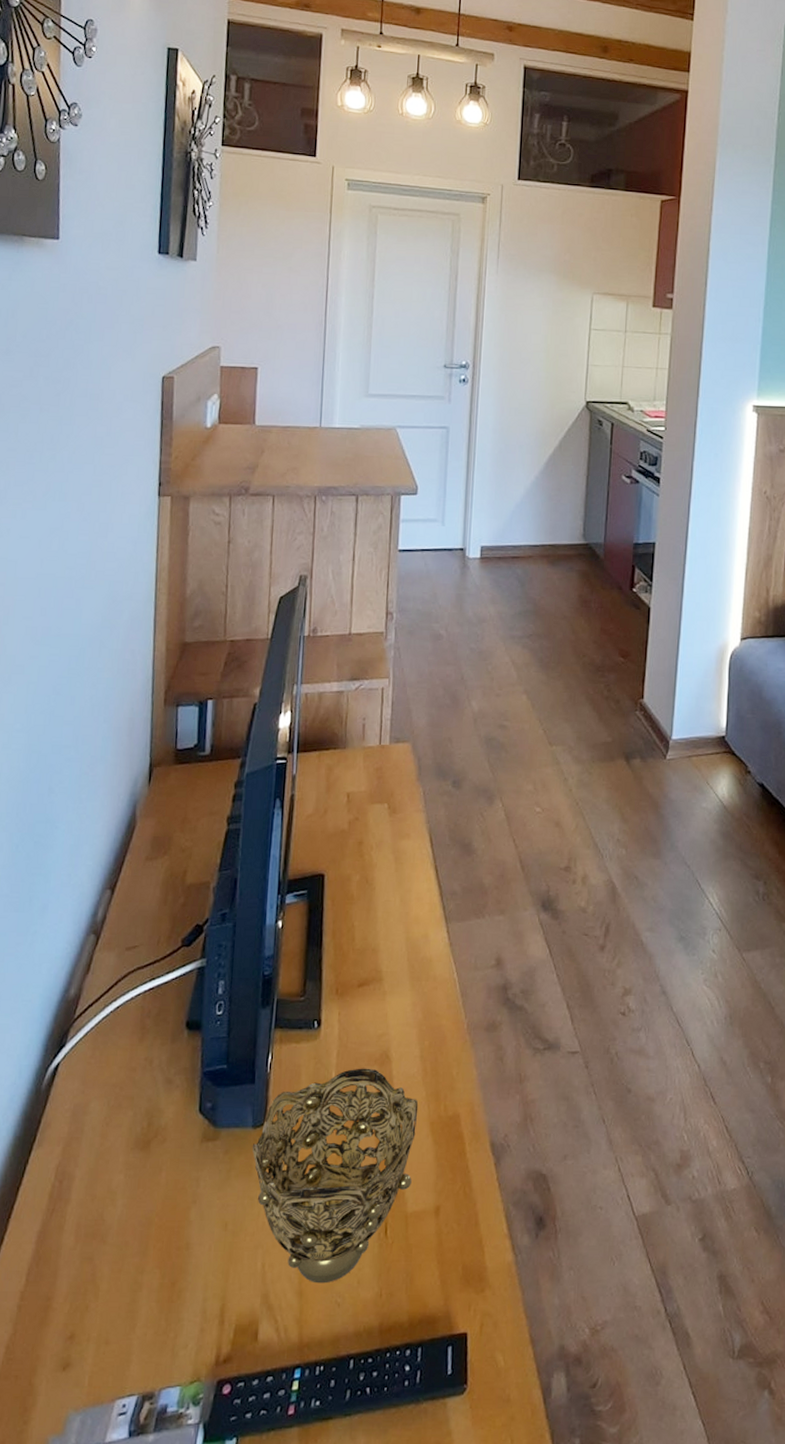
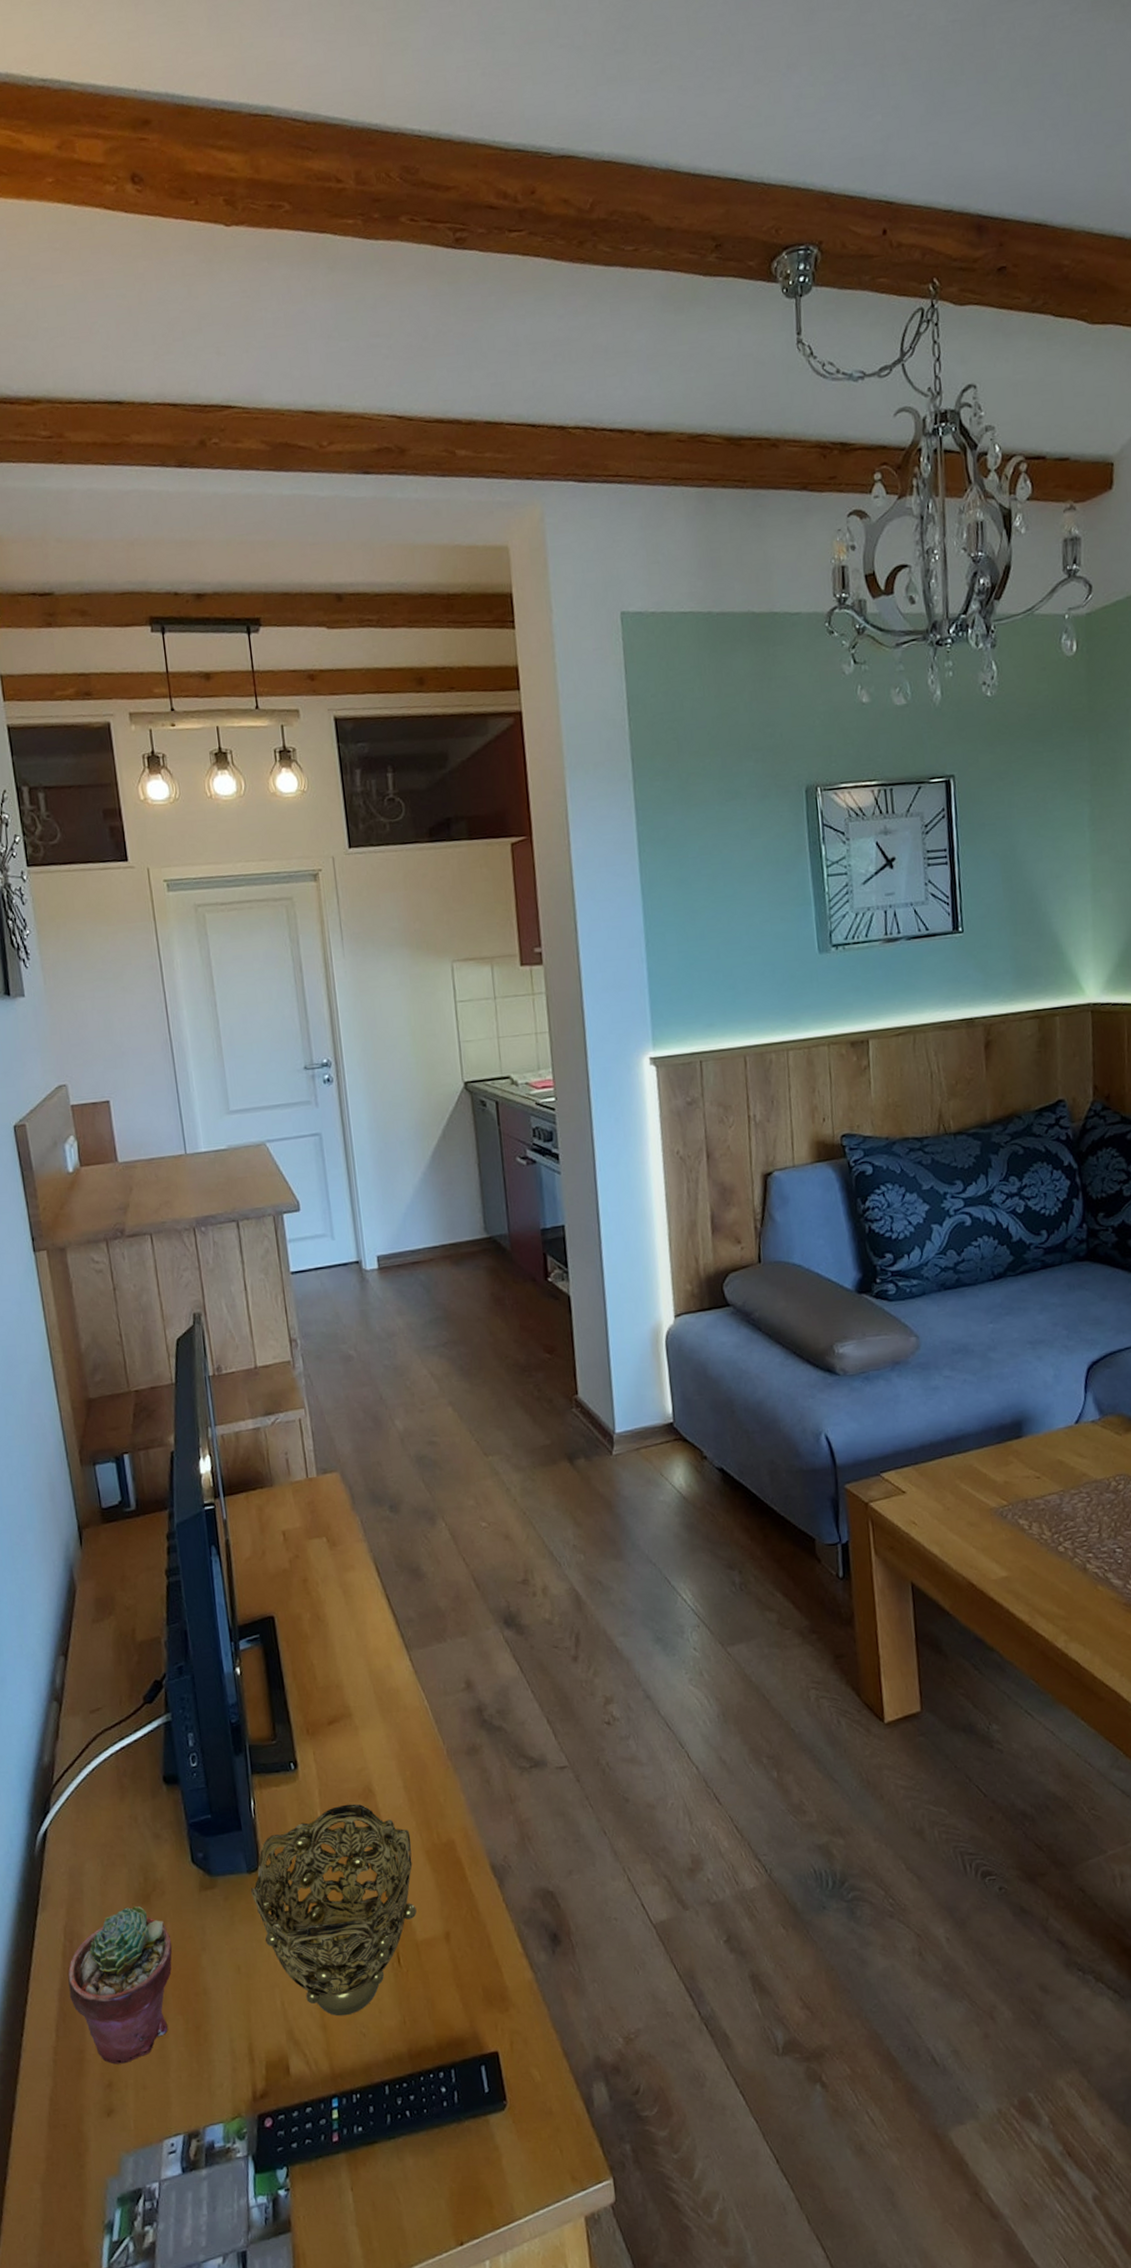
potted succulent: none [47,1150,164,1315] -> present [67,1905,172,2064]

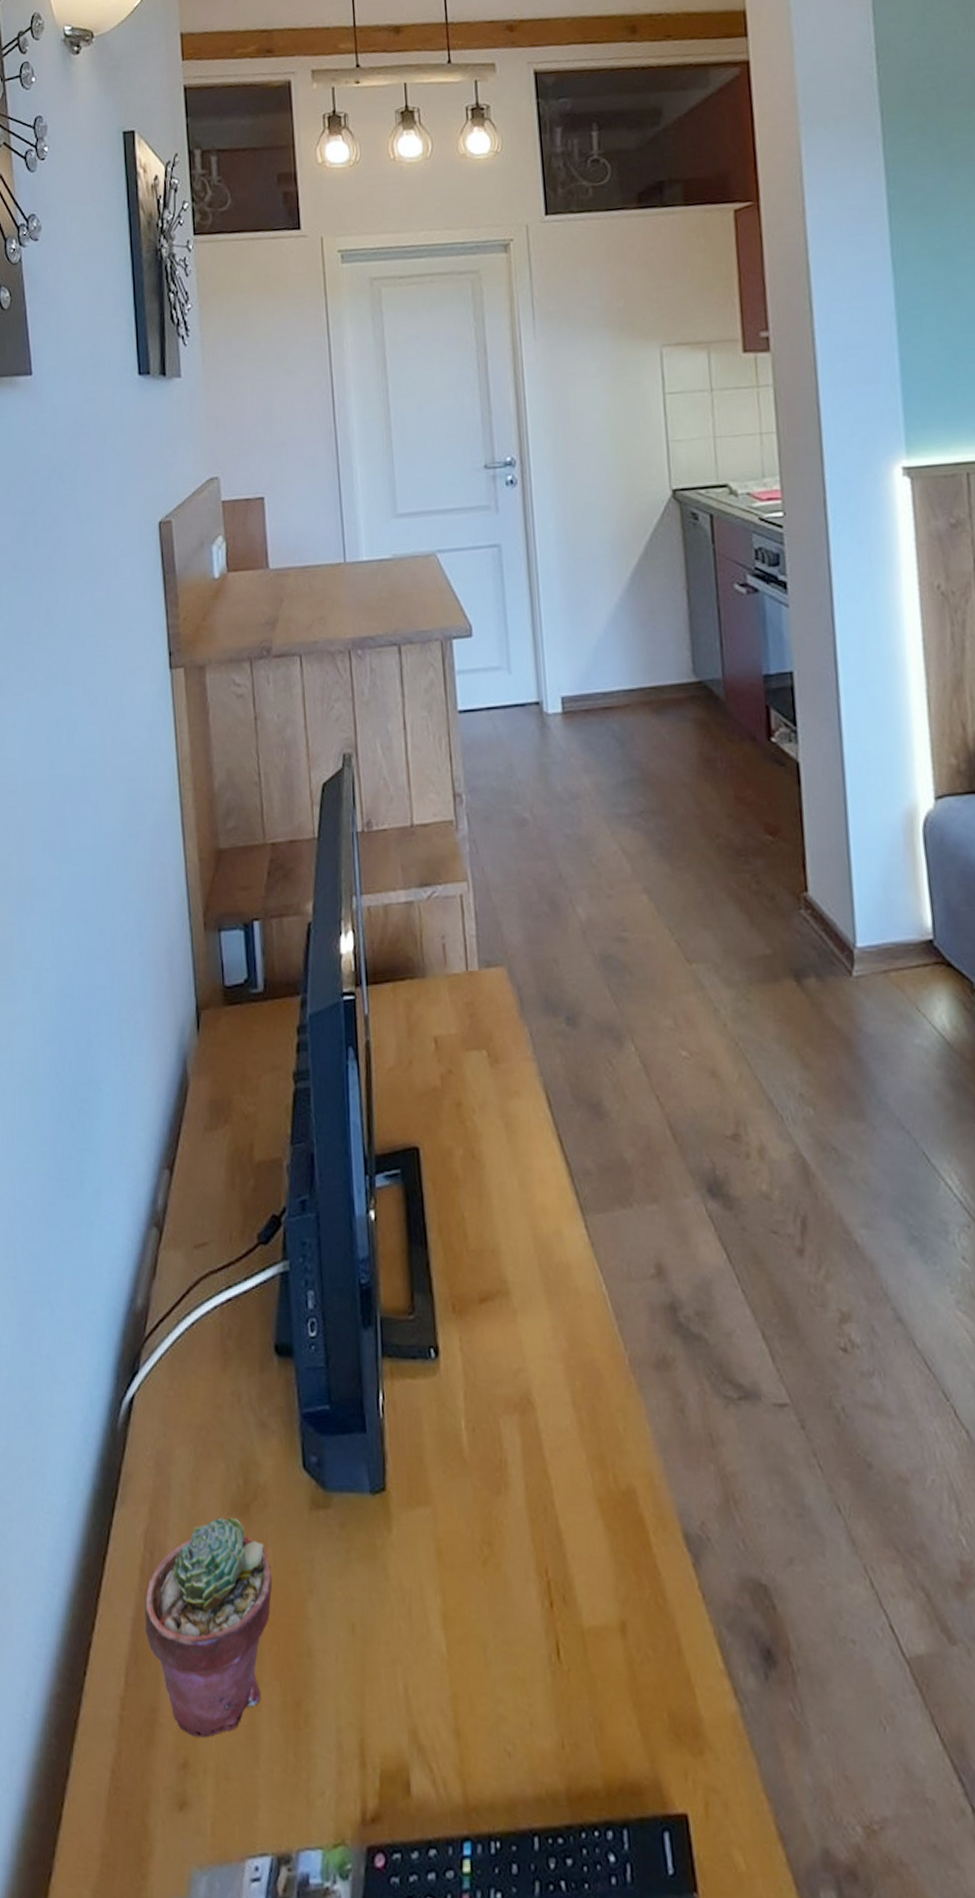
decorative bowl: present [250,1803,417,2016] -> none [372,1416,584,1722]

